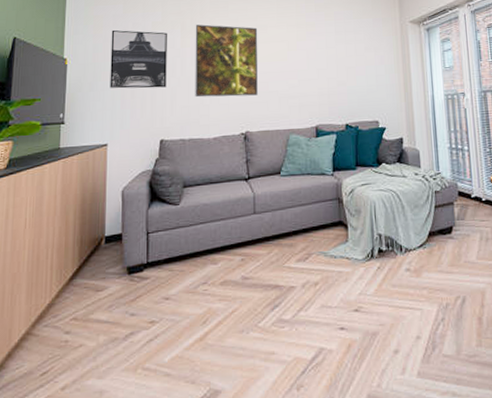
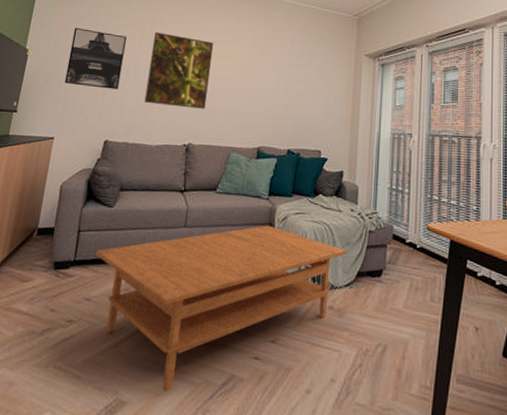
coffee table: none [167,200,416,375] -> present [95,225,347,392]

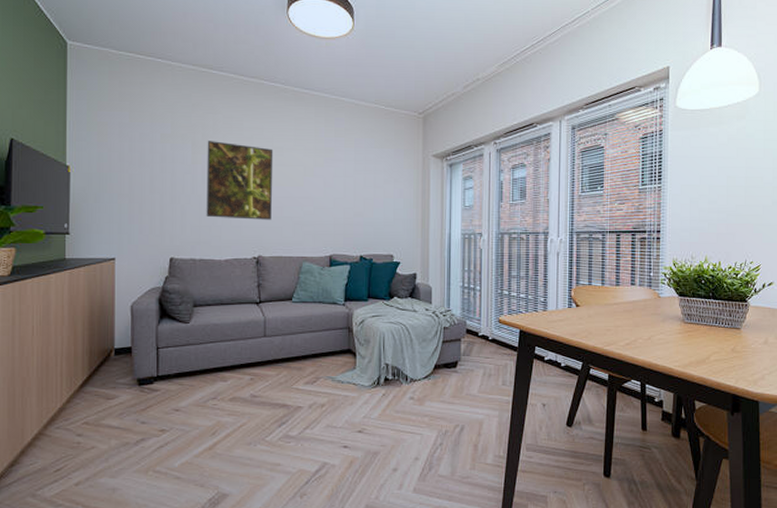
wall art: present [64,27,127,90] -> none [116,139,177,205]
coffee table: present [95,225,347,392] -> none [177,329,424,483]

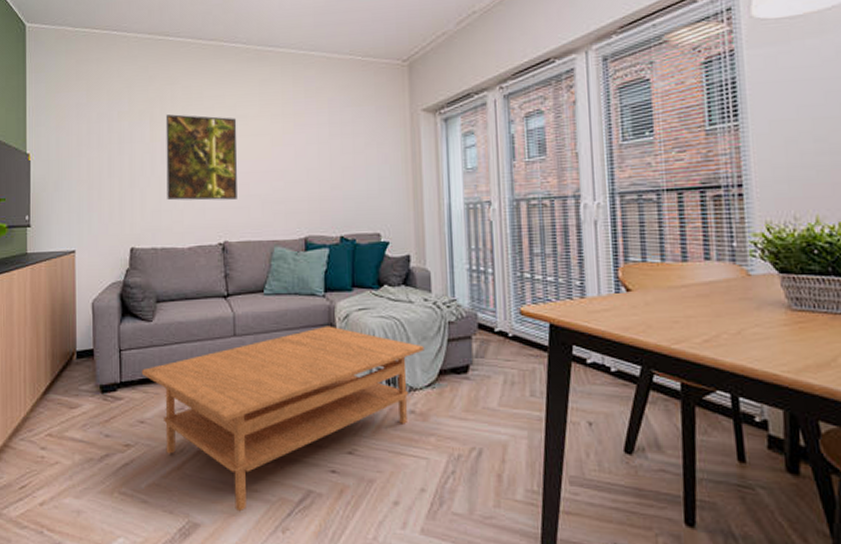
coffee table: none [177,329,424,483] -> present [141,326,424,512]

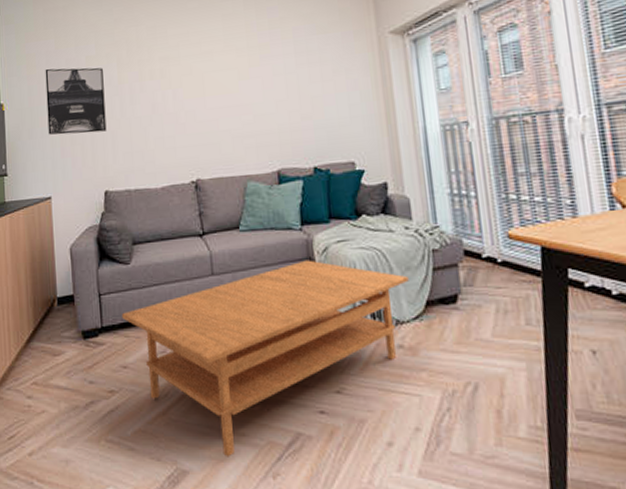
wall art: none [75,121,136,189] -> present [45,67,107,135]
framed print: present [165,114,237,201] -> none [132,54,207,141]

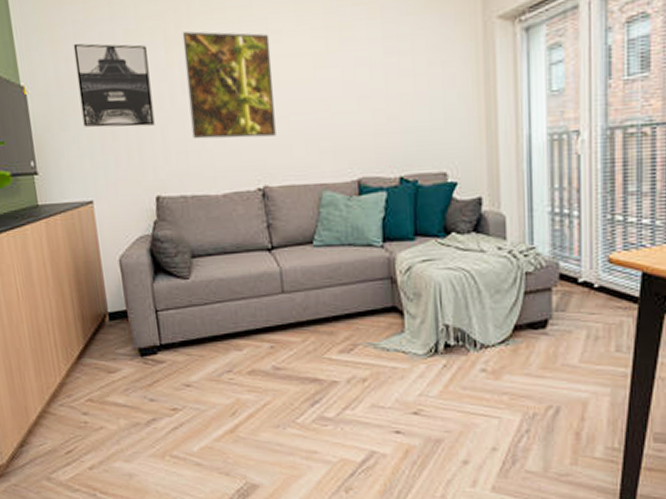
coffee table: present [121,260,409,457] -> none [182,279,498,473]
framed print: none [132,54,207,141] -> present [182,31,276,139]

